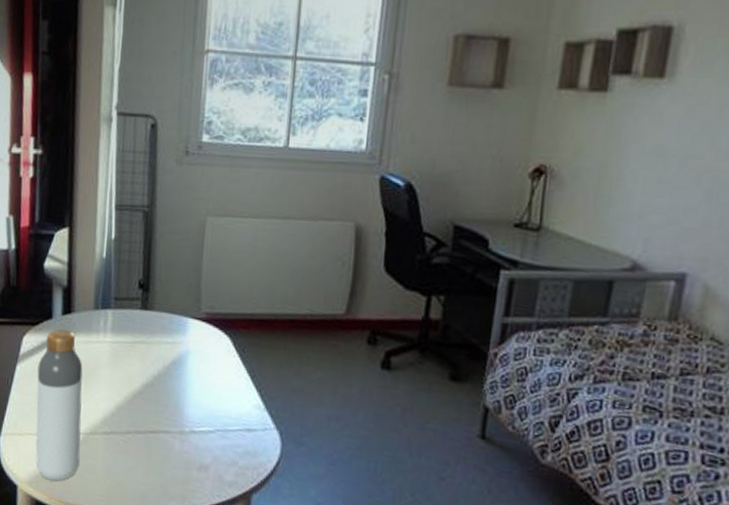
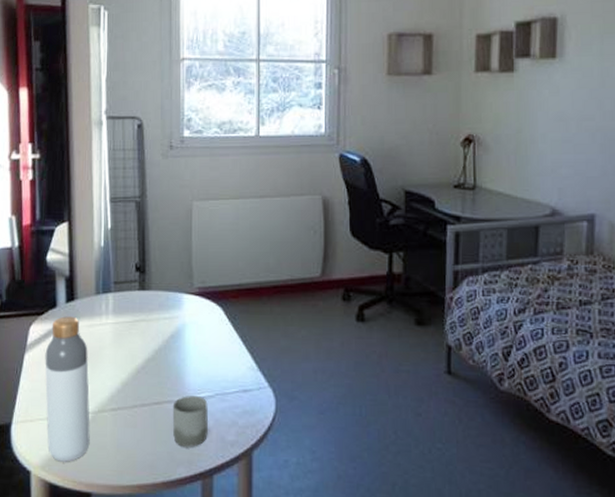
cup: none [167,428,207,483] -> present [172,396,208,447]

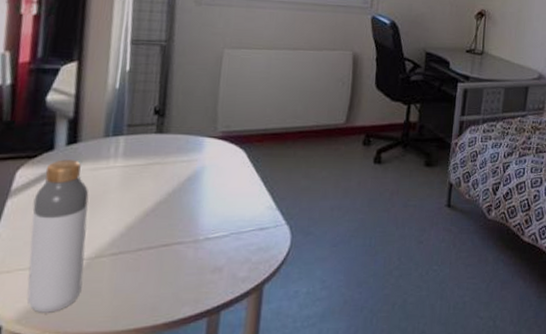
cup: present [172,396,208,447] -> none [180,236,222,286]

